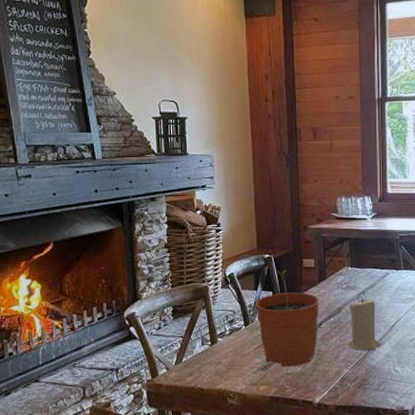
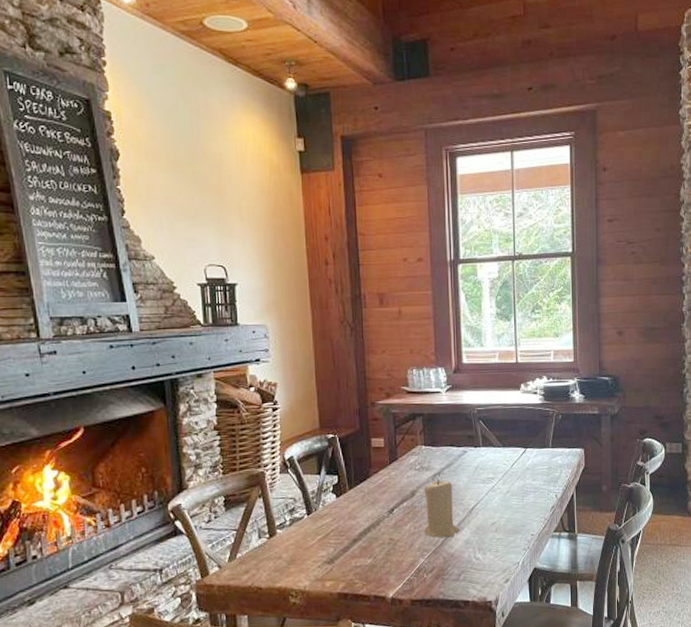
plant pot: present [255,269,319,367] -> none [319,450,391,559]

